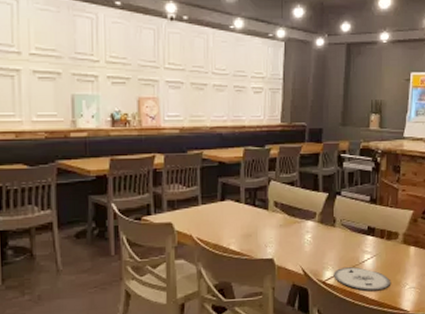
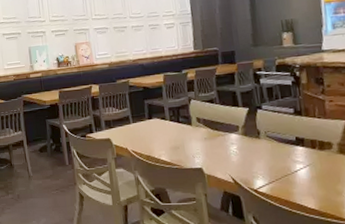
plate: present [333,267,390,290] -> none [265,176,331,200]

